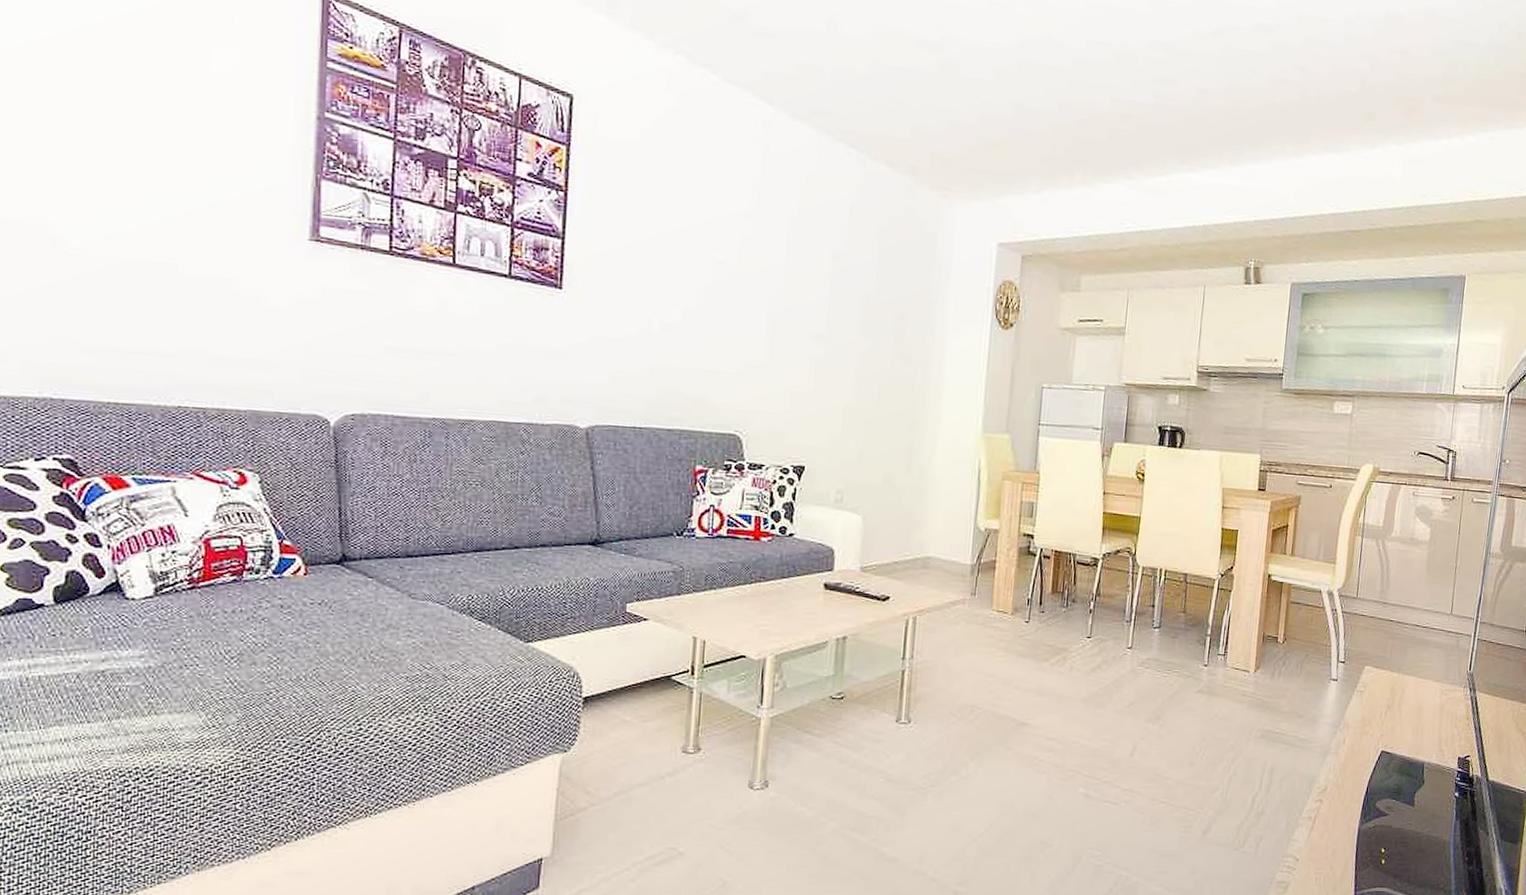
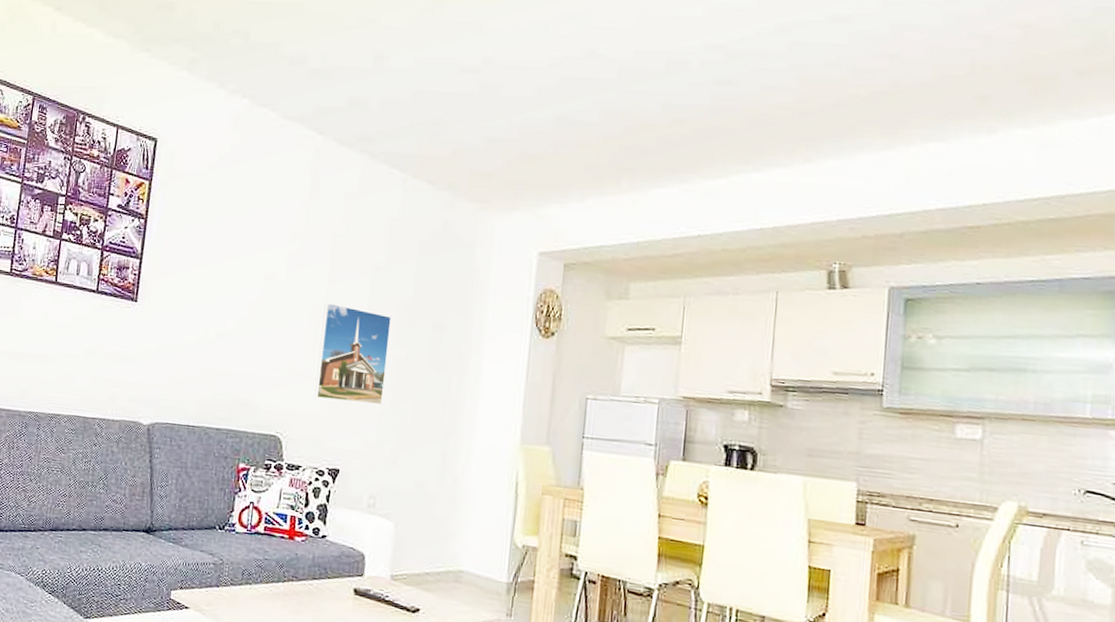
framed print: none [773,291,854,399] -> present [312,301,392,405]

